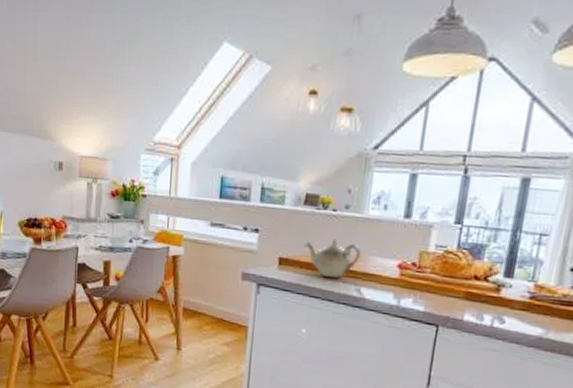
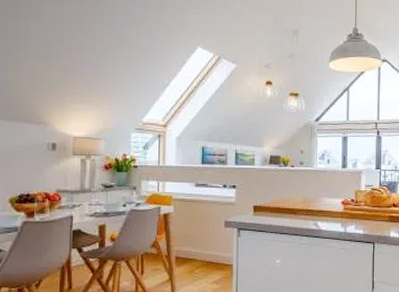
teapot: present [303,238,361,278] -> none [272,187,314,217]

